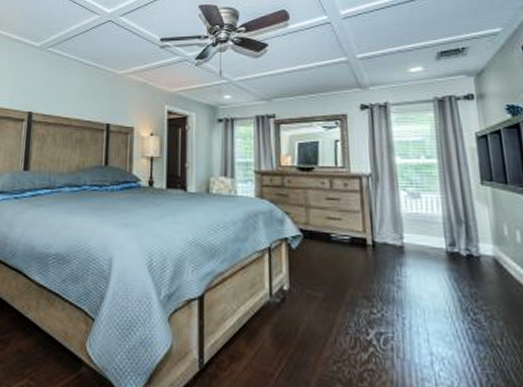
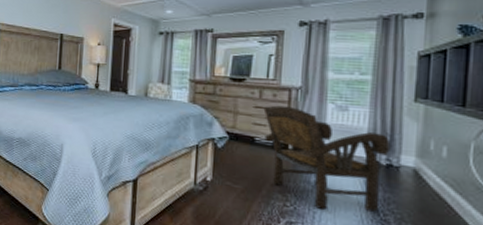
armchair: none [336,196,468,314] -> present [263,105,391,212]

